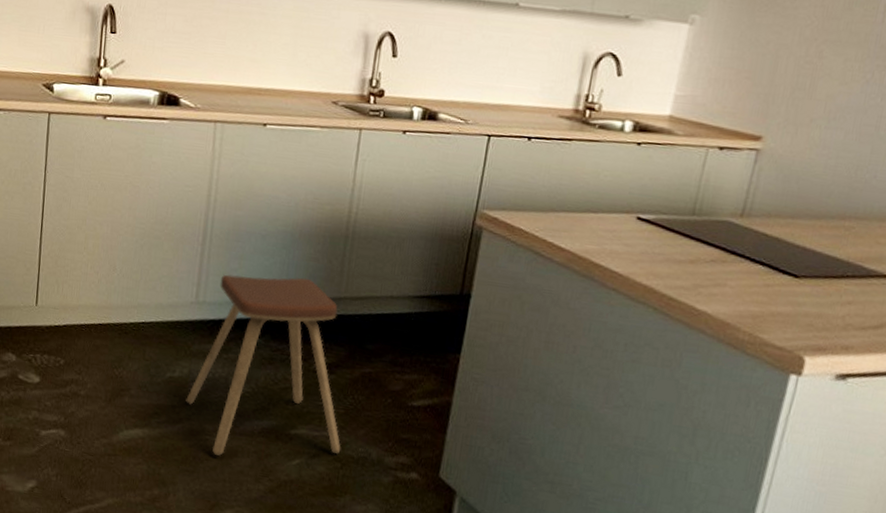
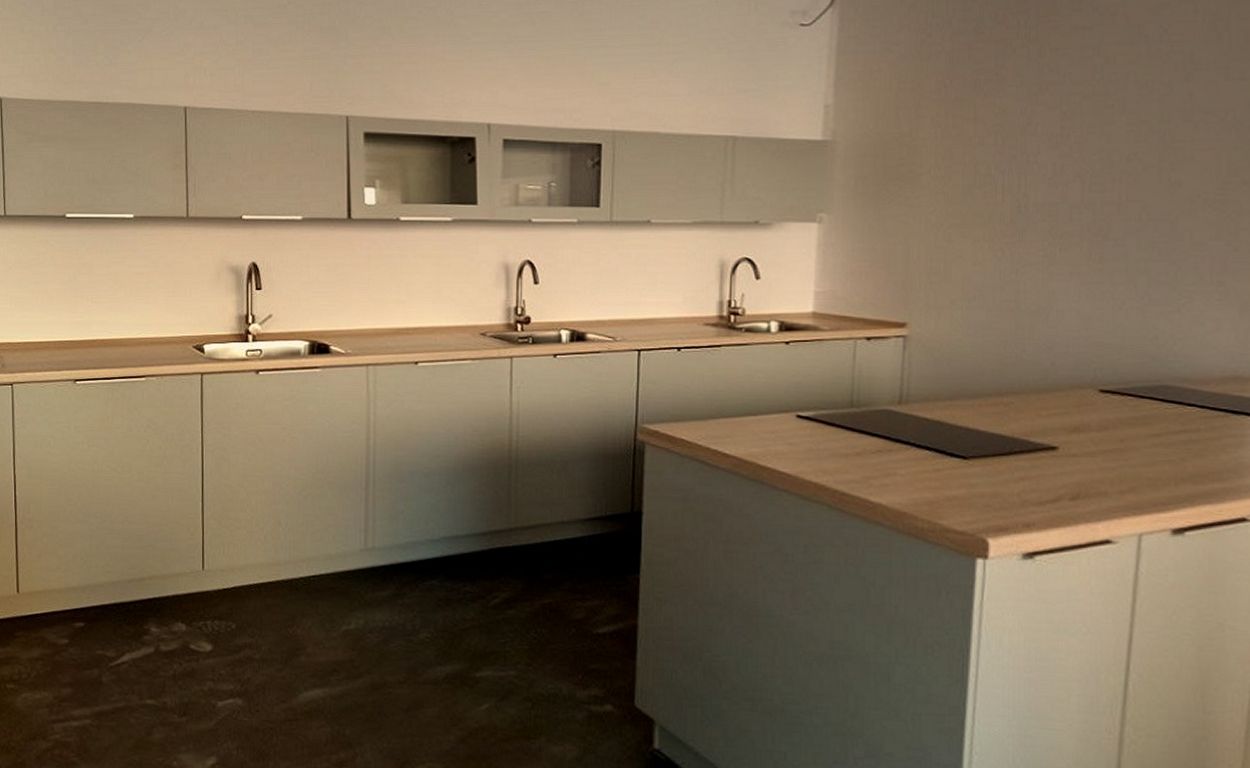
music stool: present [186,274,341,456] -> none [364,512,530,708]

